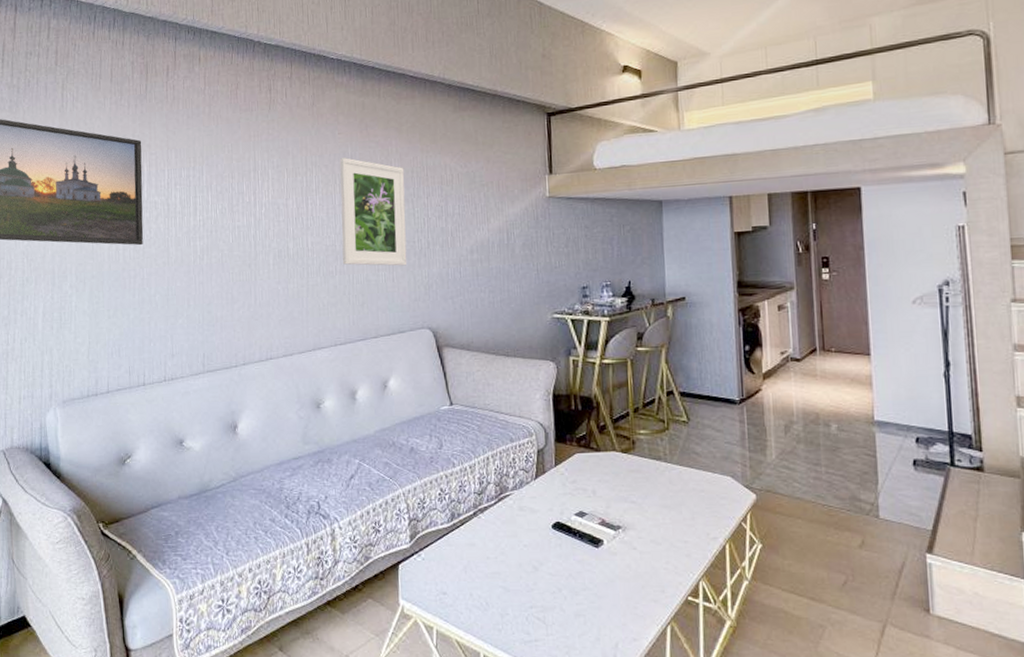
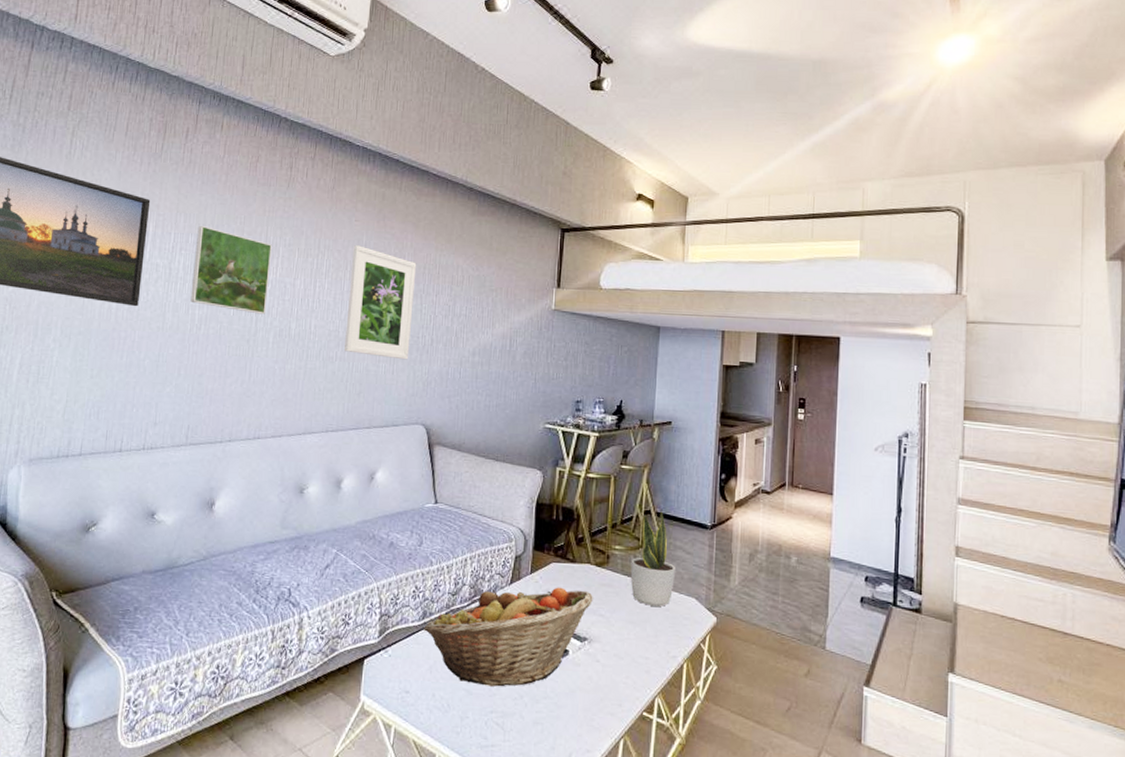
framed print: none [189,158,263,238] -> present [190,225,272,315]
fruit basket: none [453,477,623,582] -> present [424,587,593,687]
potted plant: none [658,385,707,488] -> present [630,506,676,607]

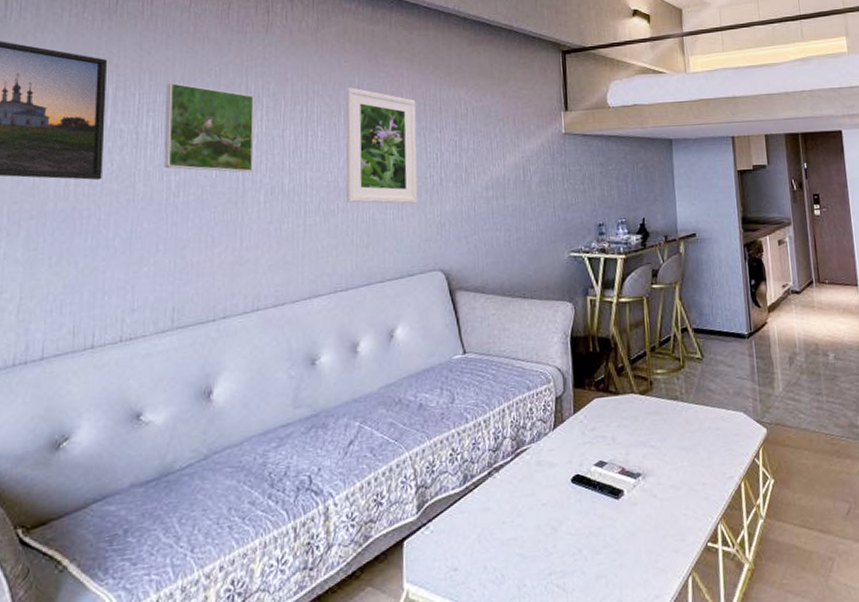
fruit basket: present [424,587,593,687] -> none [466,422,642,546]
potted plant: present [630,506,676,607] -> none [674,321,721,428]

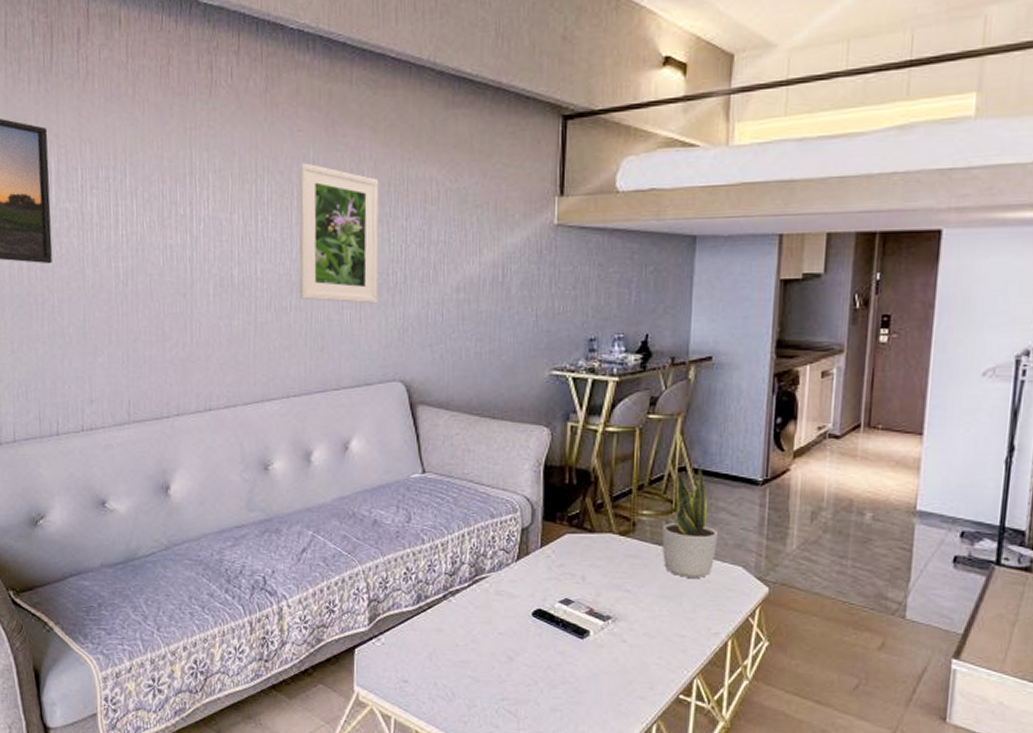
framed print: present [164,82,254,173] -> none [108,154,201,261]
potted plant: none [674,321,721,428] -> present [662,461,719,578]

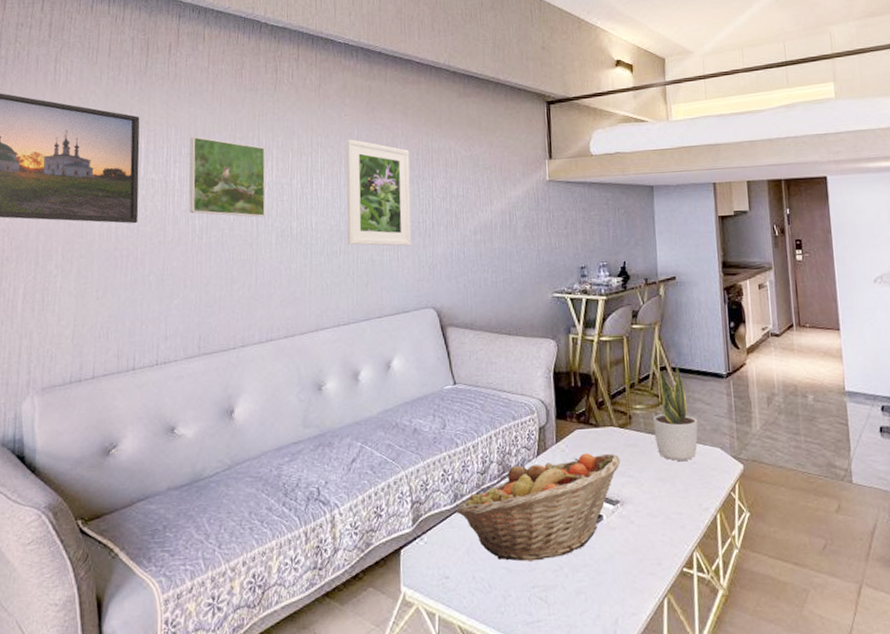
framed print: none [108,154,201,261] -> present [189,136,266,218]
fruit basket: none [419,561,617,673] -> present [456,453,621,562]

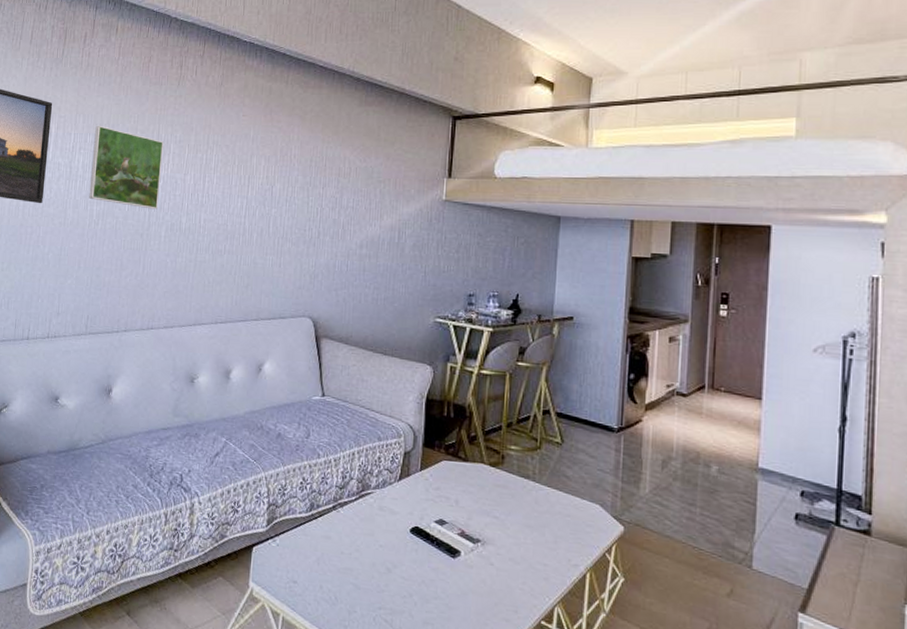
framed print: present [345,139,412,246] -> none [233,140,304,253]
fruit basket: present [456,453,621,562] -> none [311,484,487,584]
potted plant: present [653,361,698,461] -> none [527,406,579,512]

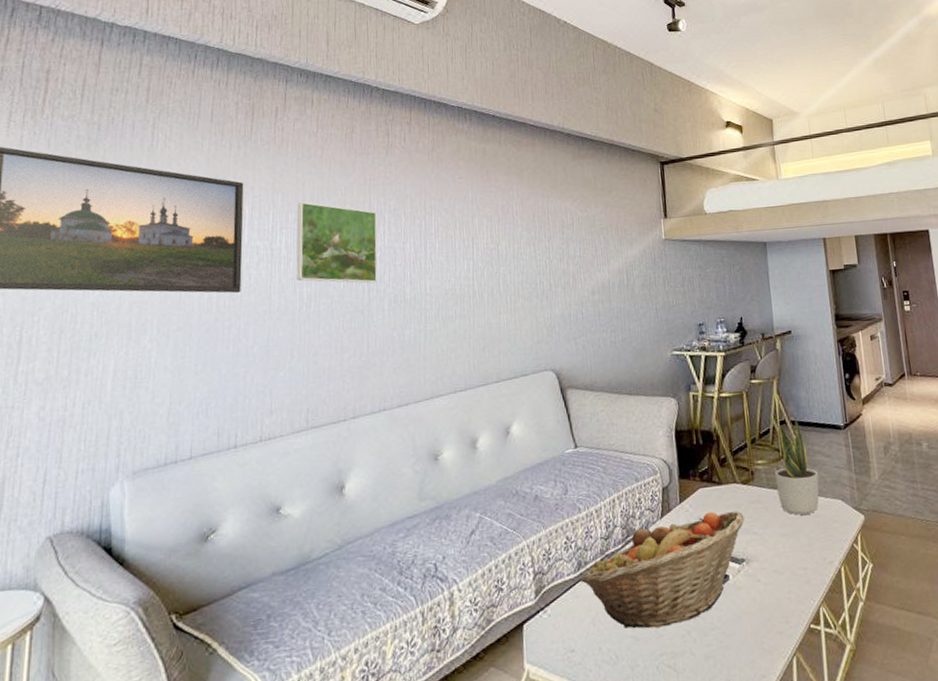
fruit basket: none [311,484,487,584] -> present [580,511,745,629]
potted plant: none [527,406,579,512] -> present [775,414,820,515]

